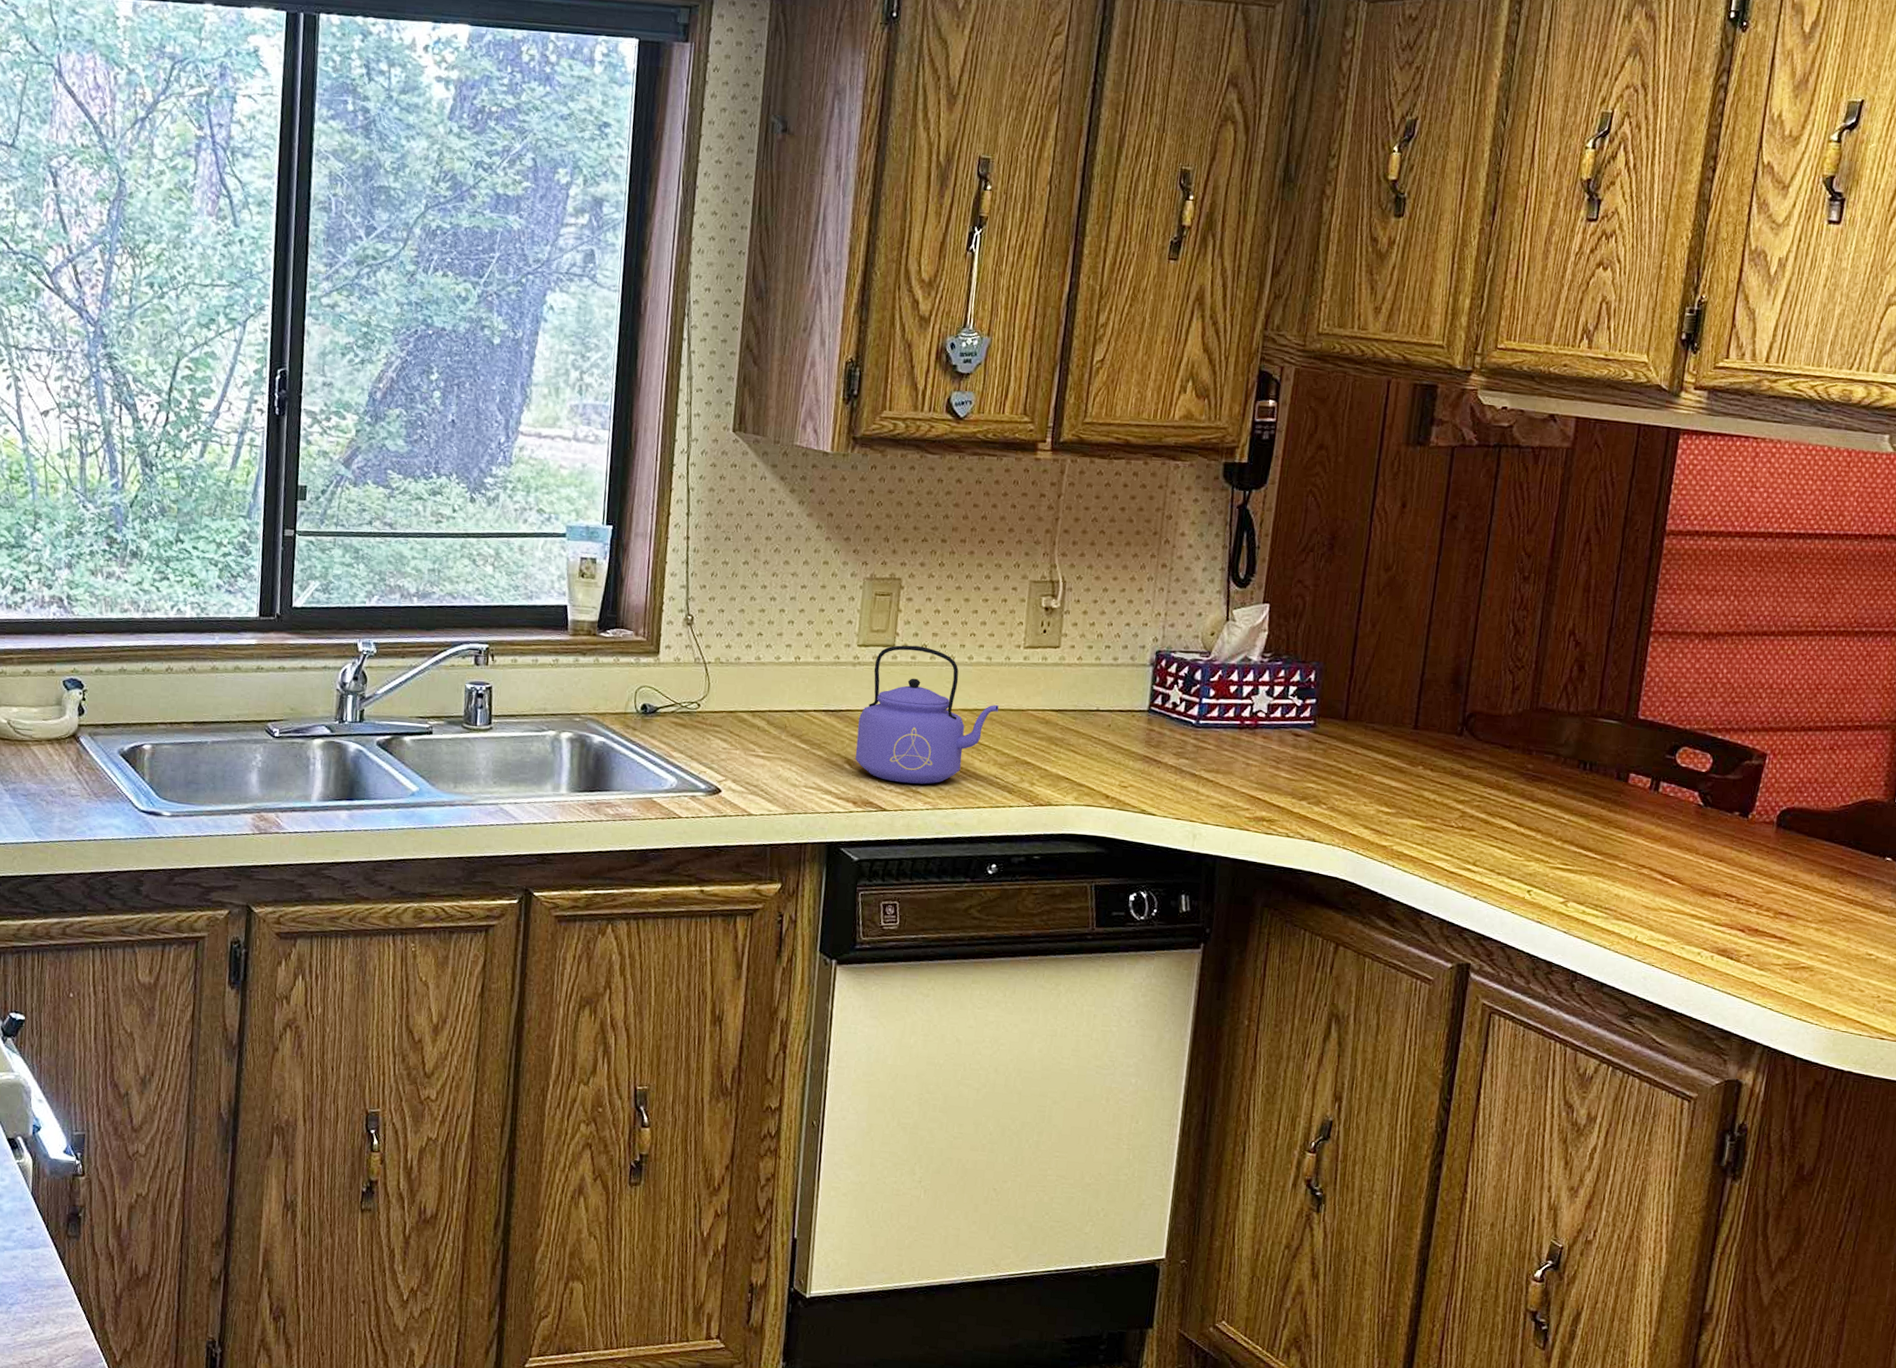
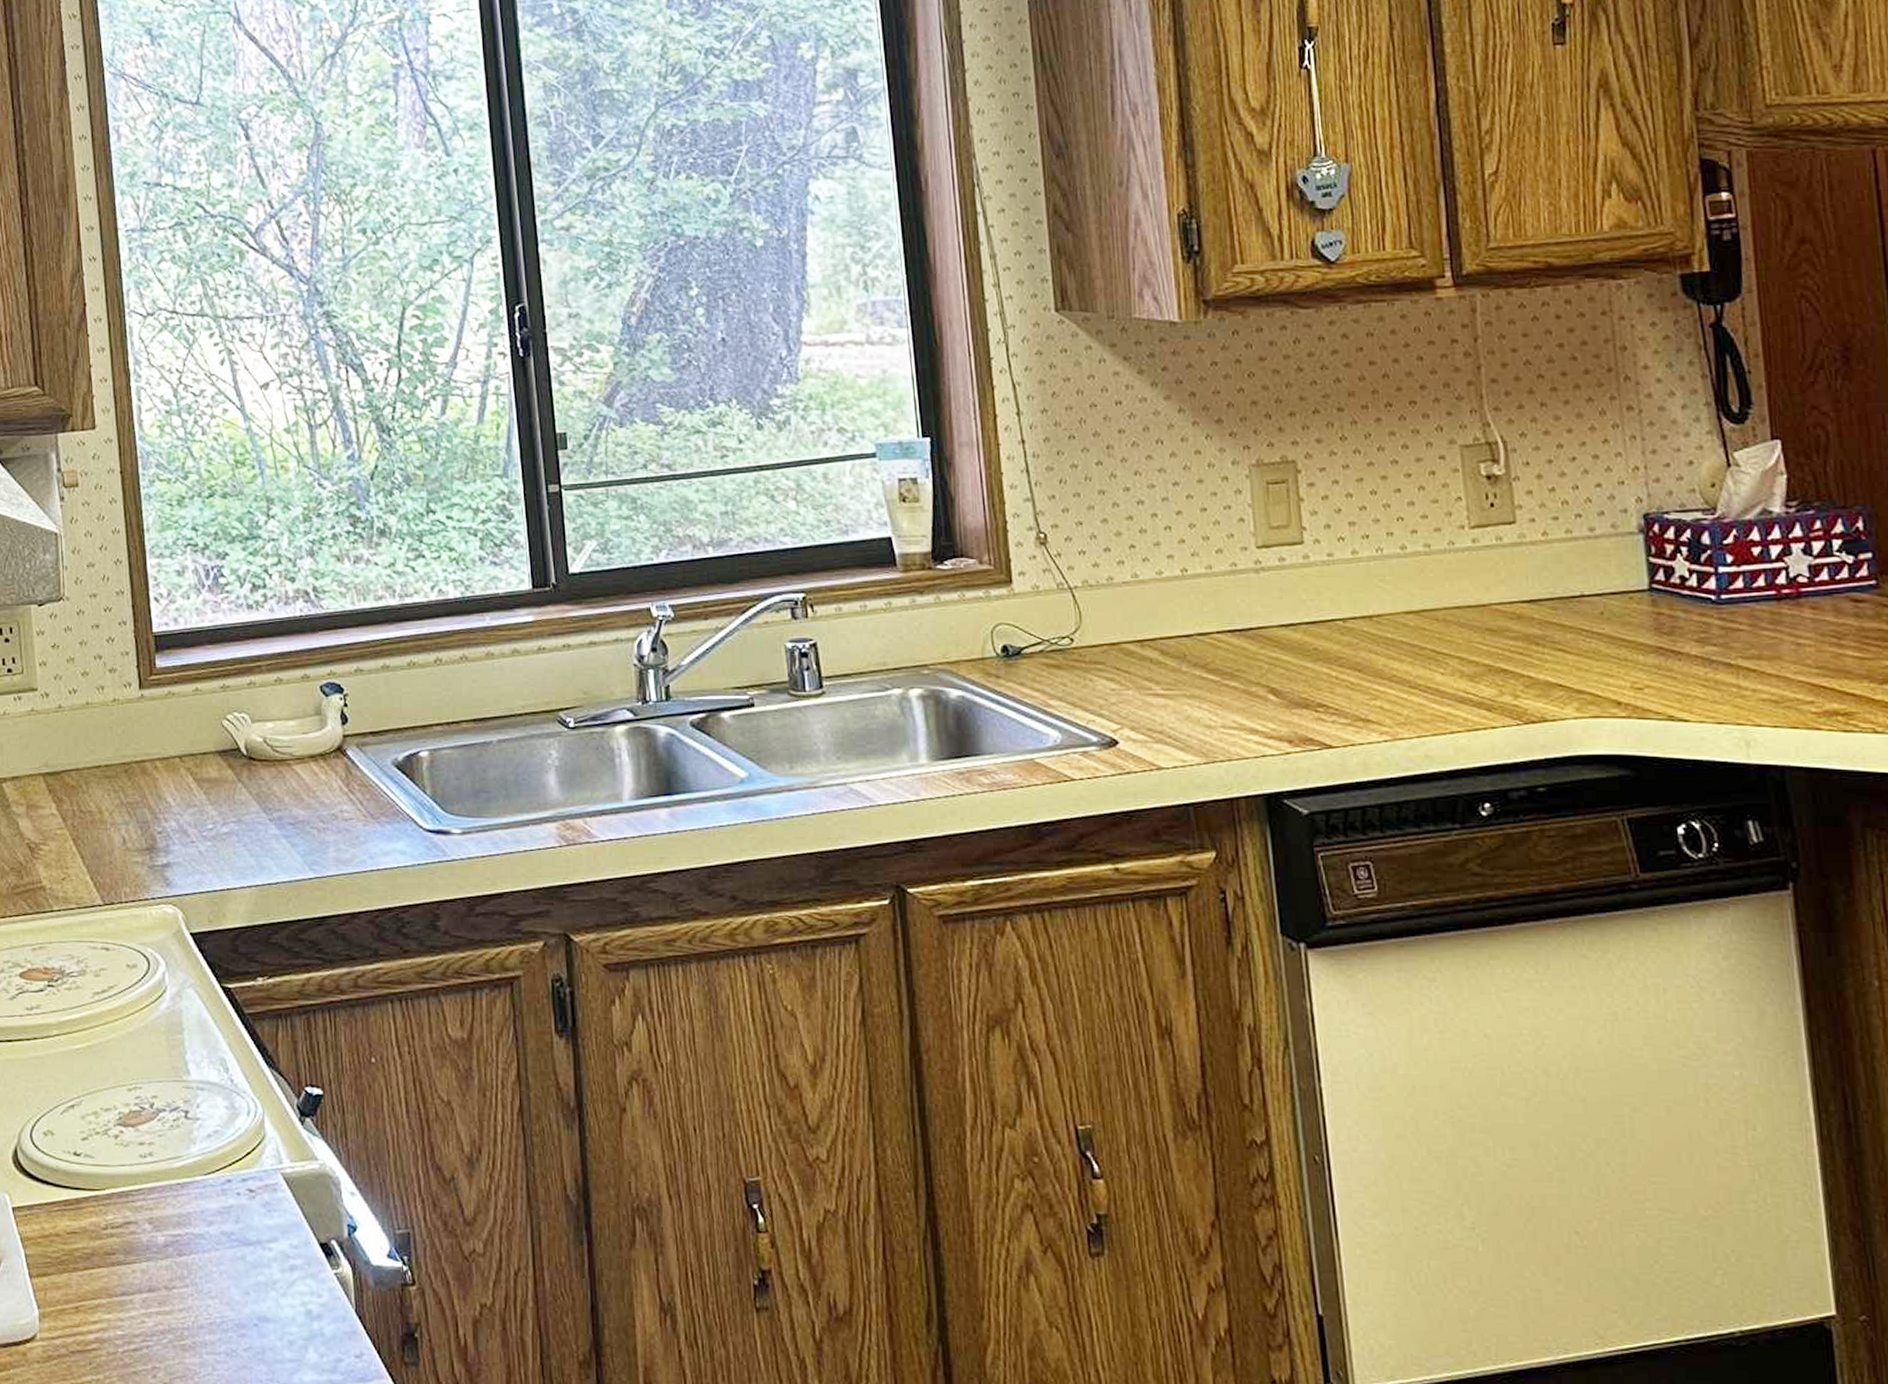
kettle: present [855,645,999,784] -> none [1275,540,1452,711]

